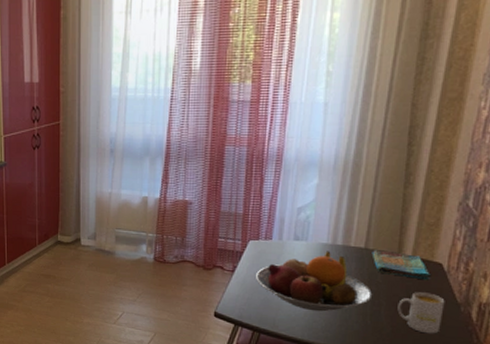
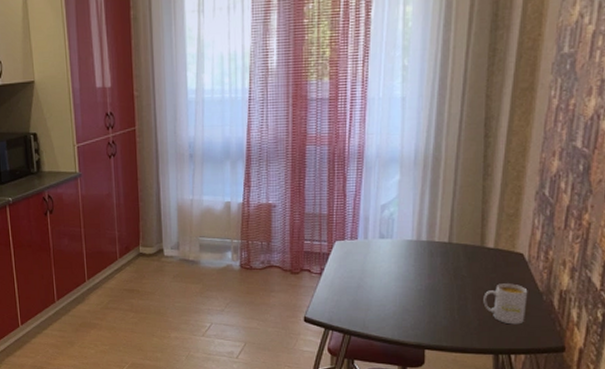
fruit bowl: present [256,251,373,312] -> none [344,247,459,310]
dish towel: present [371,250,432,280] -> none [455,244,514,271]

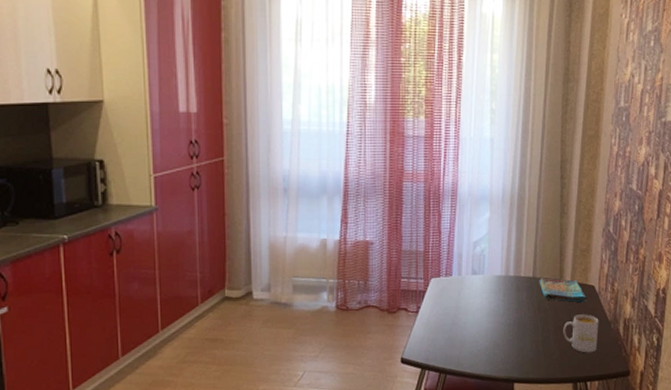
dish towel: none [455,244,514,271] -> present [539,278,587,303]

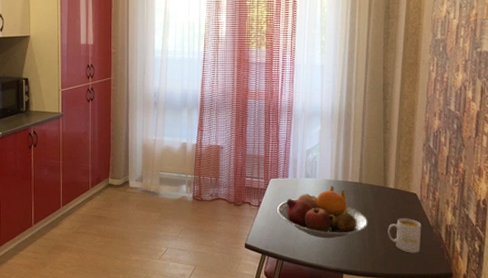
fruit bowl: none [439,283,542,345] -> present [277,186,368,239]
dish towel: present [539,278,587,303] -> none [365,184,410,208]

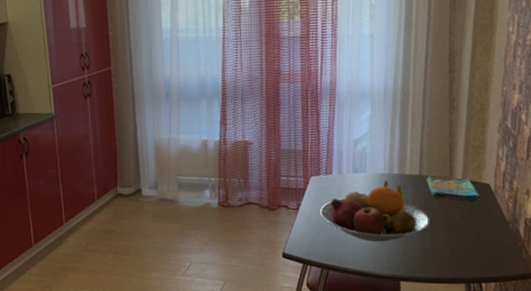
dish towel: none [365,184,410,208] -> present [426,176,481,202]
mug: present [388,218,422,253] -> none [454,213,495,254]

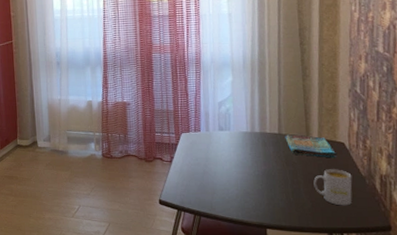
fruit bowl: present [320,181,430,242] -> none [191,138,292,193]
mug: none [454,213,495,254] -> present [313,169,353,206]

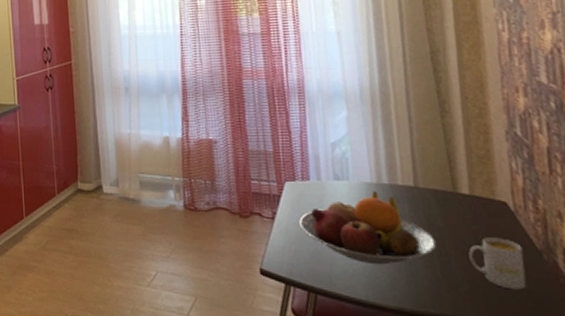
fruit bowl: none [191,138,292,193] -> present [299,191,438,265]
dish towel: present [285,134,338,158] -> none [423,188,499,223]

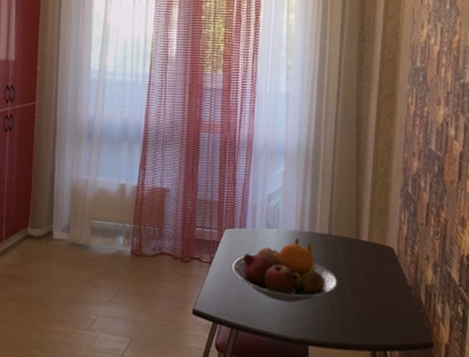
mug: present [468,237,527,290] -> none [360,277,399,319]

